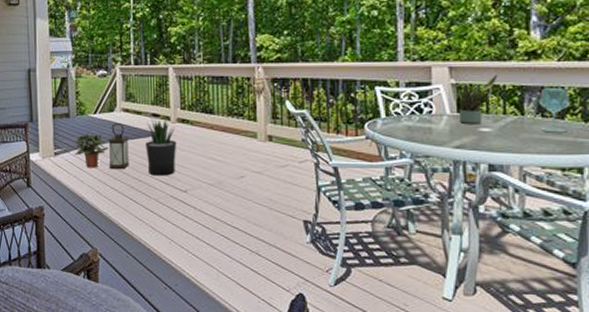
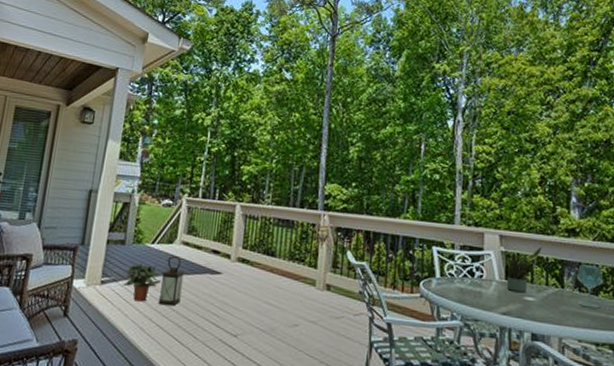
planter: present [145,118,177,176] -> none [199,254,235,317]

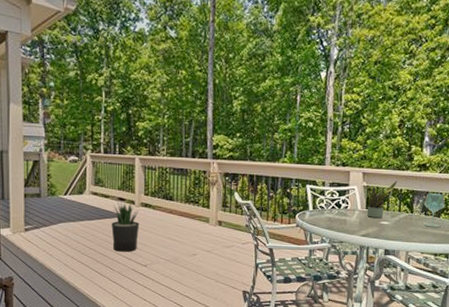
potted plant: present [123,263,162,302] -> none [44,212,78,244]
lantern: present [159,256,184,307] -> none [77,205,96,246]
planter: none [199,254,235,317] -> present [111,201,140,252]

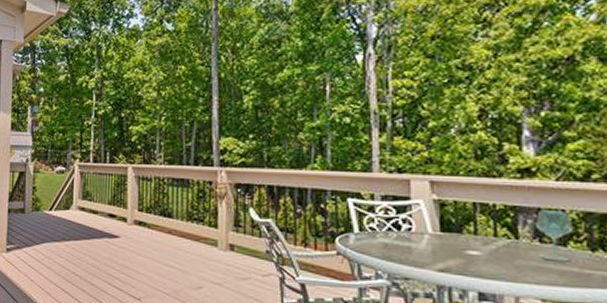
planter: present [111,201,140,252] -> none [100,218,133,281]
potted plant: present [367,181,398,219] -> none [441,192,487,247]

